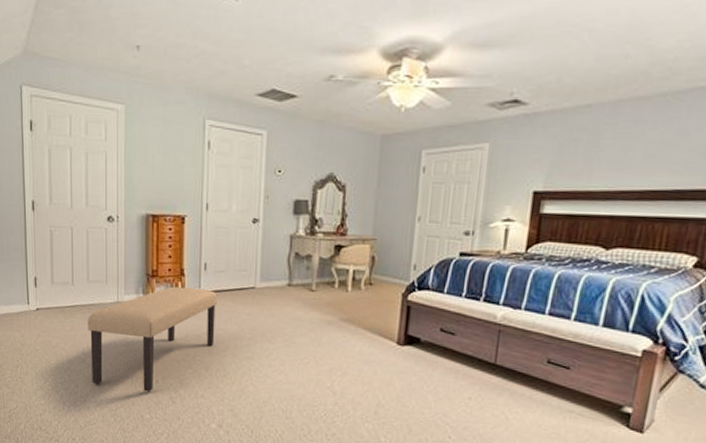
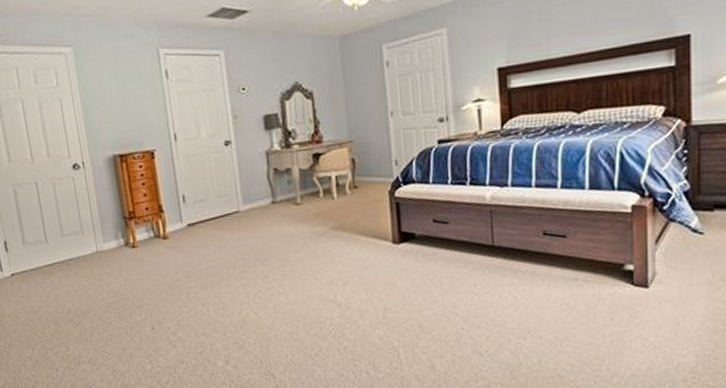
bench: present [88,286,217,392] -> none [68,222,207,343]

